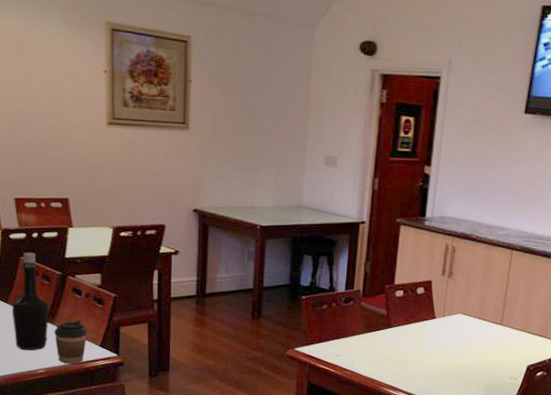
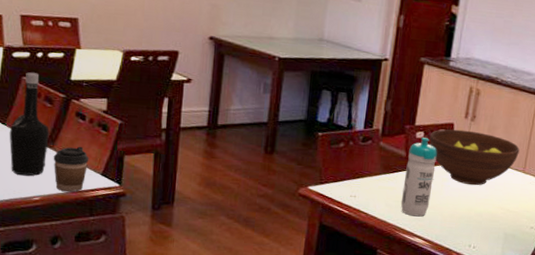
water bottle: none [384,296,417,372] -> present [400,137,437,217]
fruit bowl: none [409,286,497,340] -> present [429,129,520,186]

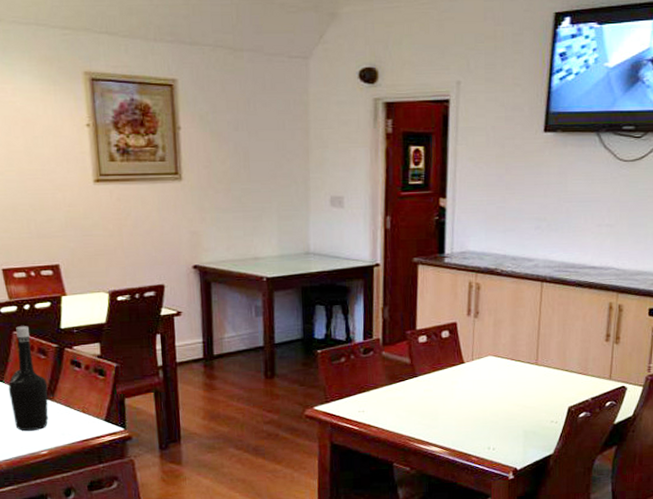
coffee cup: present [53,146,89,192] -> none [55,394,91,442]
water bottle: present [400,137,437,217] -> none [411,341,443,425]
fruit bowl: present [429,129,520,186] -> none [433,328,529,385]

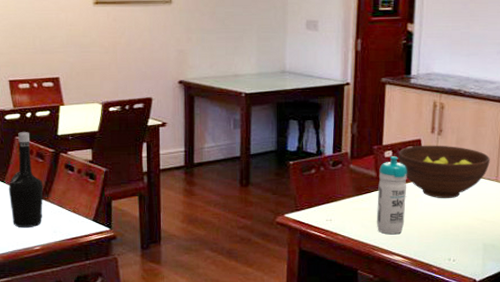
water bottle: none [411,341,443,425] -> present [376,156,407,235]
fruit bowl: none [433,328,529,385] -> present [398,145,490,199]

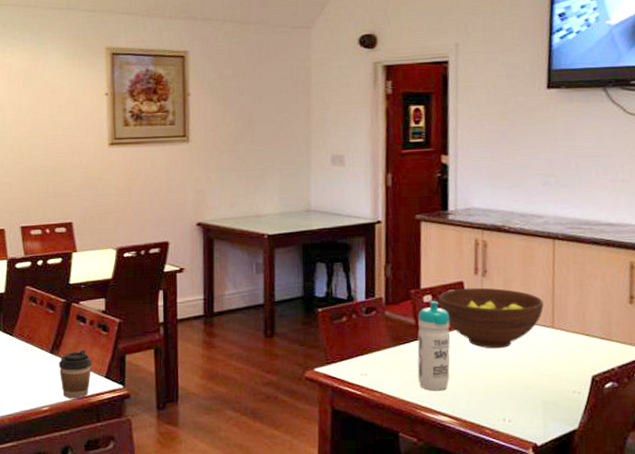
bottle: present [8,132,44,228] -> none [16,281,54,386]
coffee cup: none [49,196,81,240] -> present [58,350,92,399]

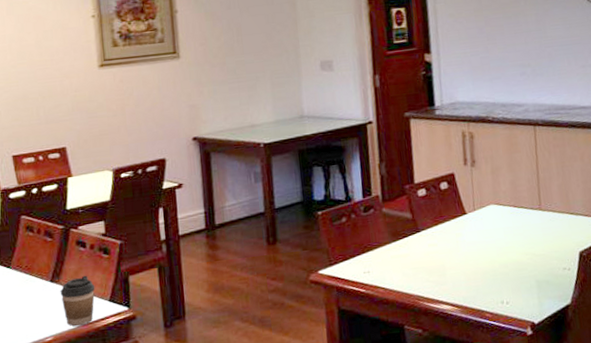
water bottle: present [417,301,451,391] -> none [414,194,449,282]
fruit bowl: present [438,287,544,349] -> none [432,176,530,236]

